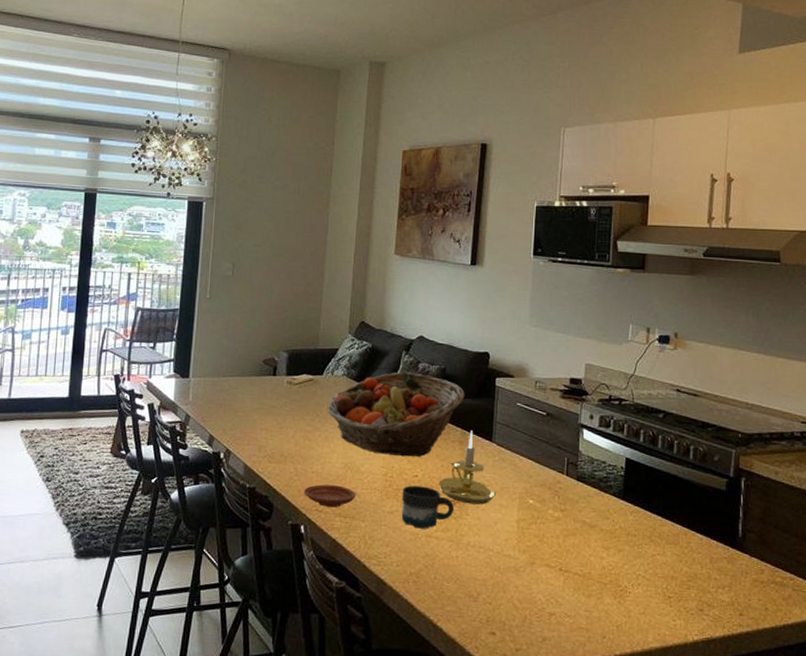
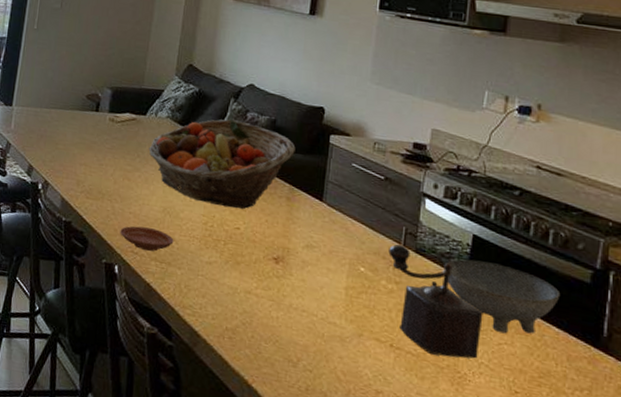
mug: present [401,485,453,529] -> none [220,237,277,285]
candle holder: present [439,431,496,505] -> none [262,187,324,266]
pepper mill: none [553,474,638,573] -> present [388,244,483,359]
bowl: none [602,481,702,546] -> present [444,259,561,334]

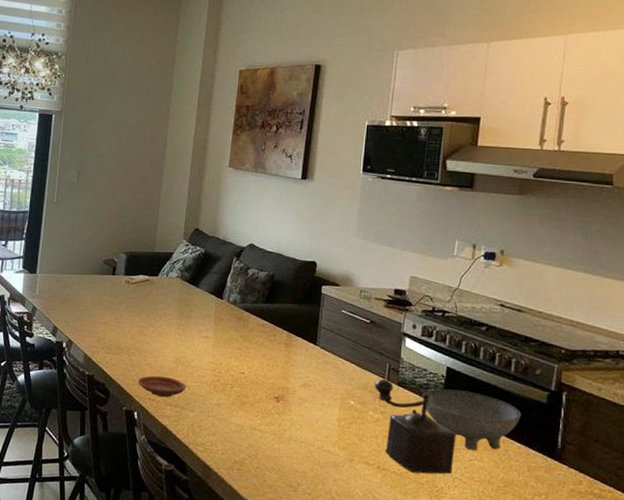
fruit basket: present [149,119,296,210] -> none [161,276,292,356]

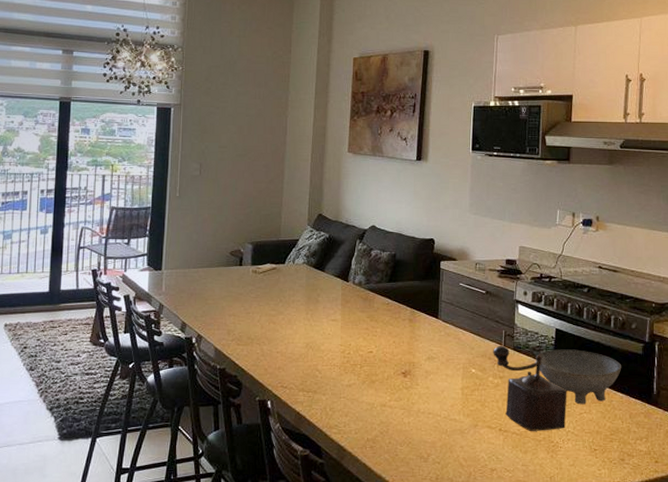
plate: present [138,376,186,398] -> none [270,363,318,383]

